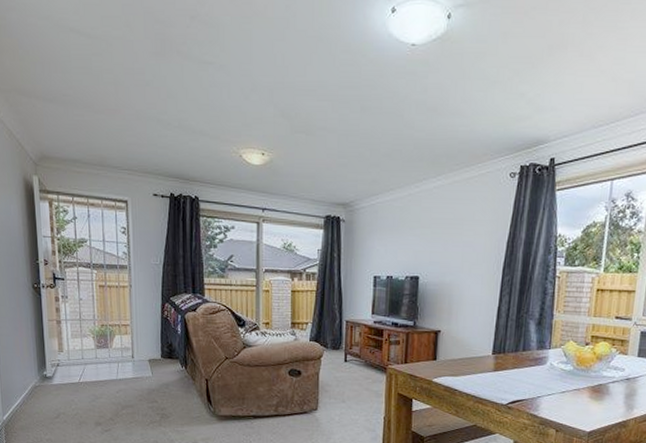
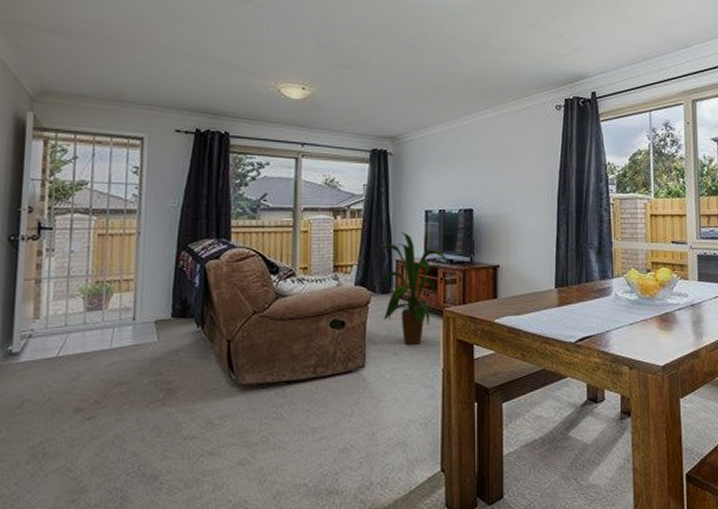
house plant: none [325,296,396,395] -> present [372,232,451,345]

